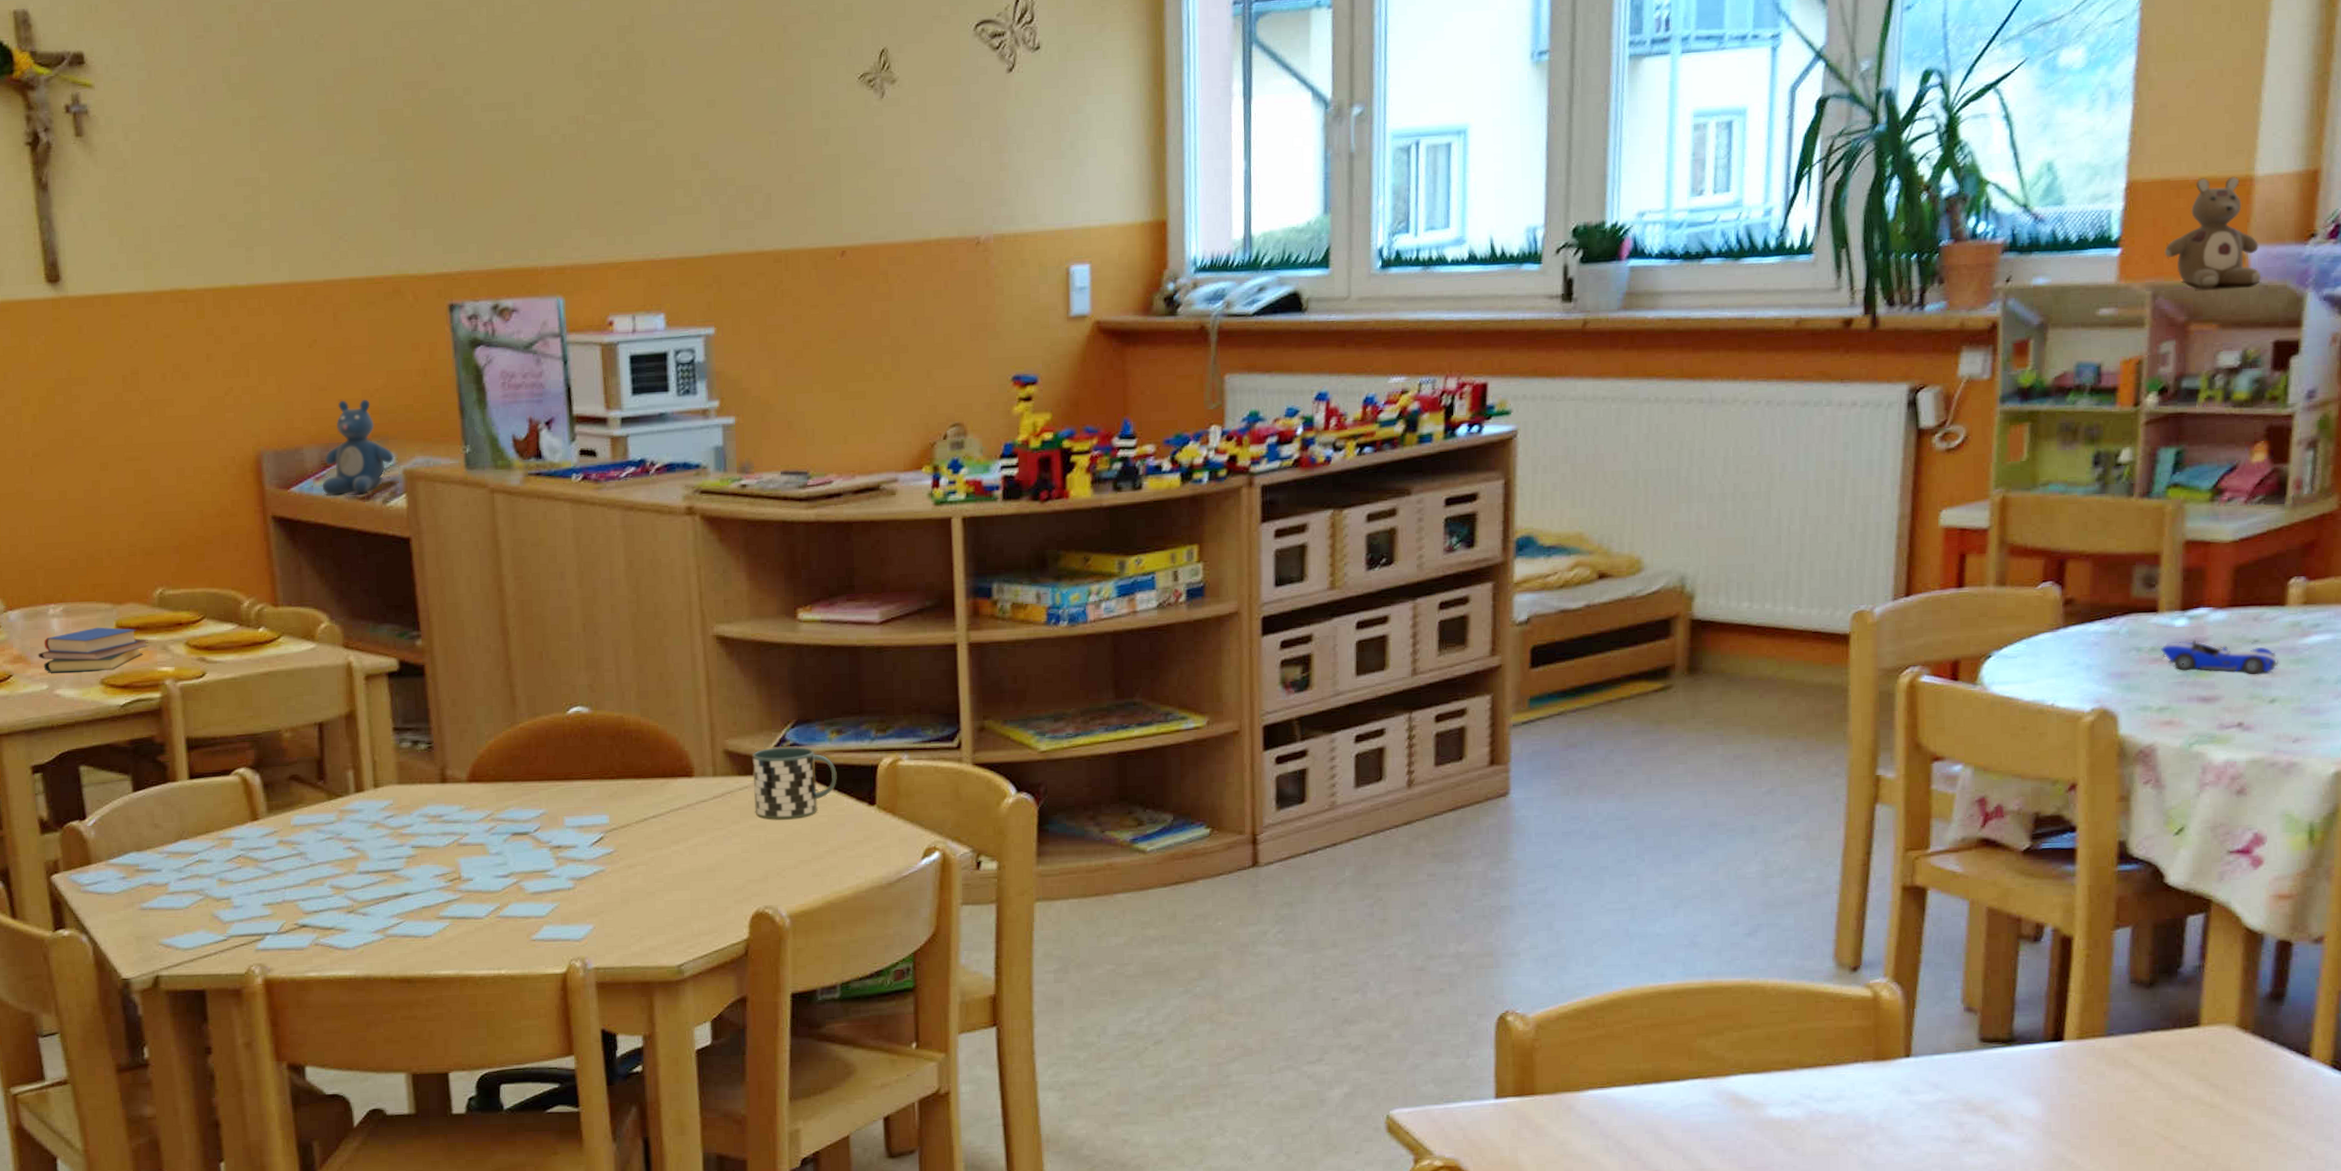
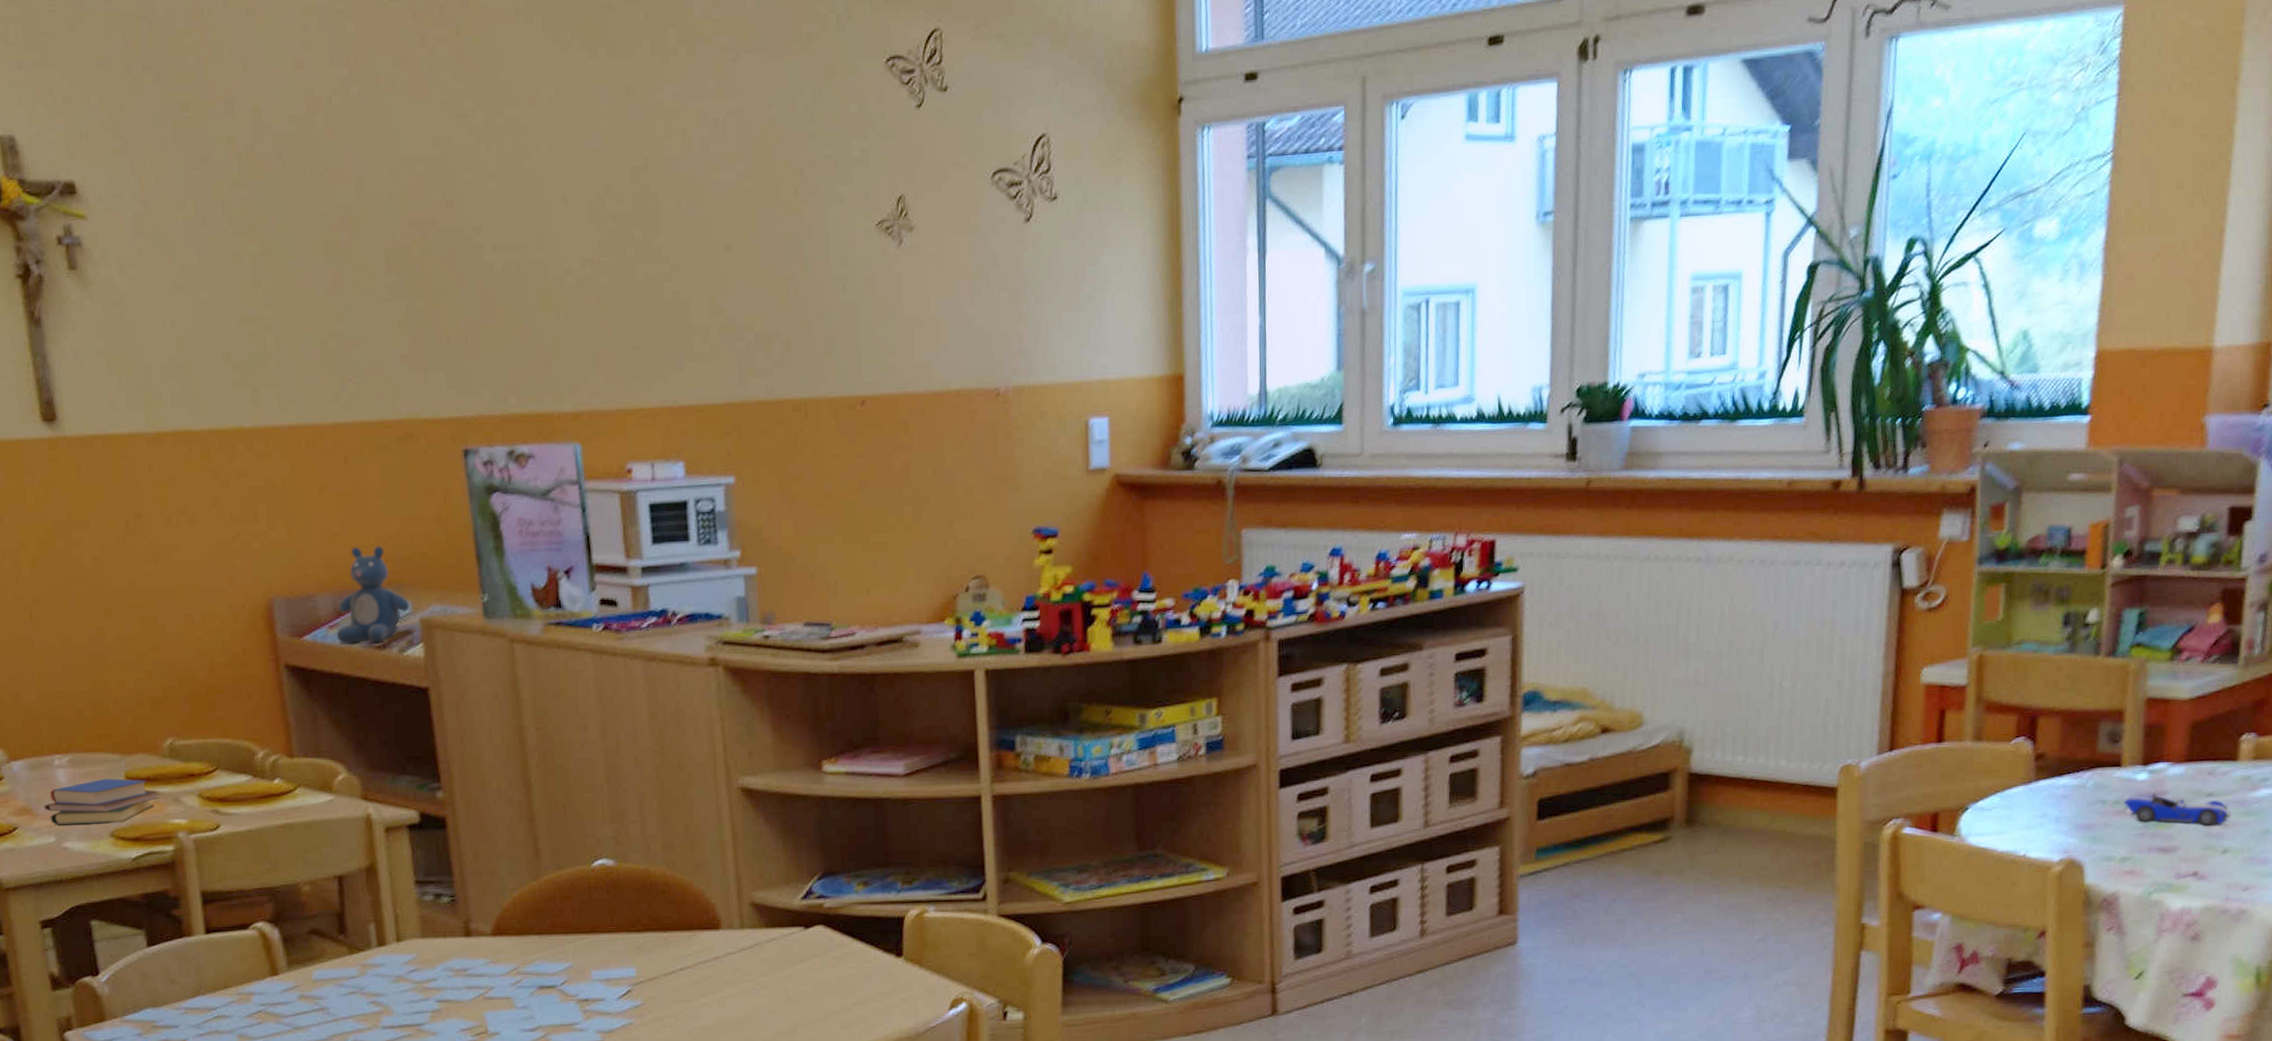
cup: present [752,747,837,820] -> none [779,899,864,972]
stuffed bear: present [2164,176,2262,290] -> none [2130,347,2219,457]

